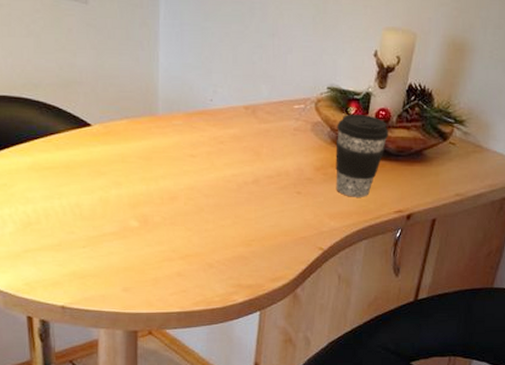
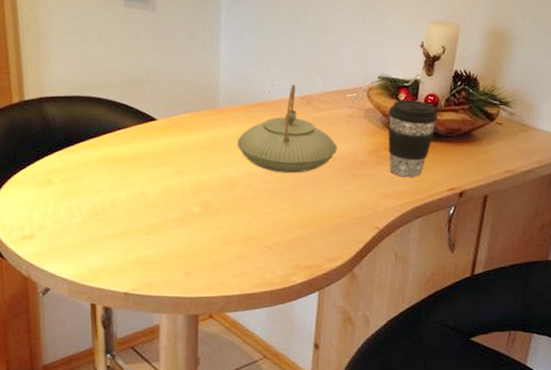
teapot: none [177,92,283,189] -> present [237,84,338,174]

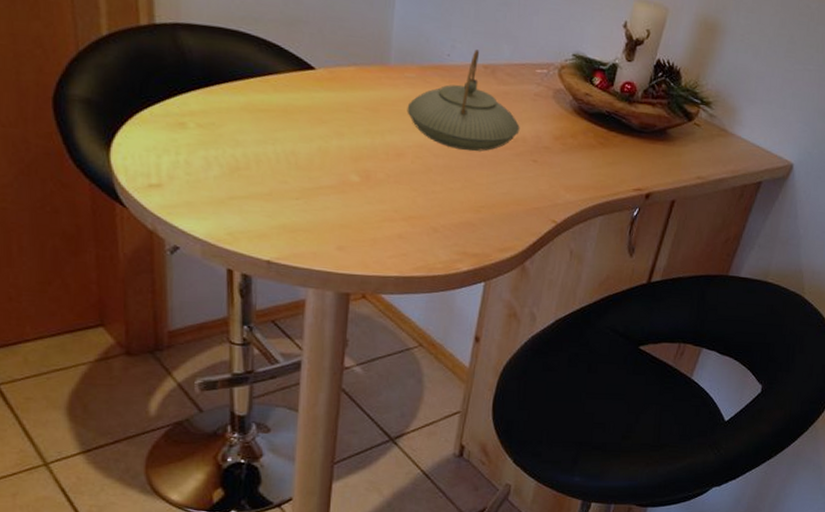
coffee cup: present [388,99,438,178] -> none [574,84,634,172]

